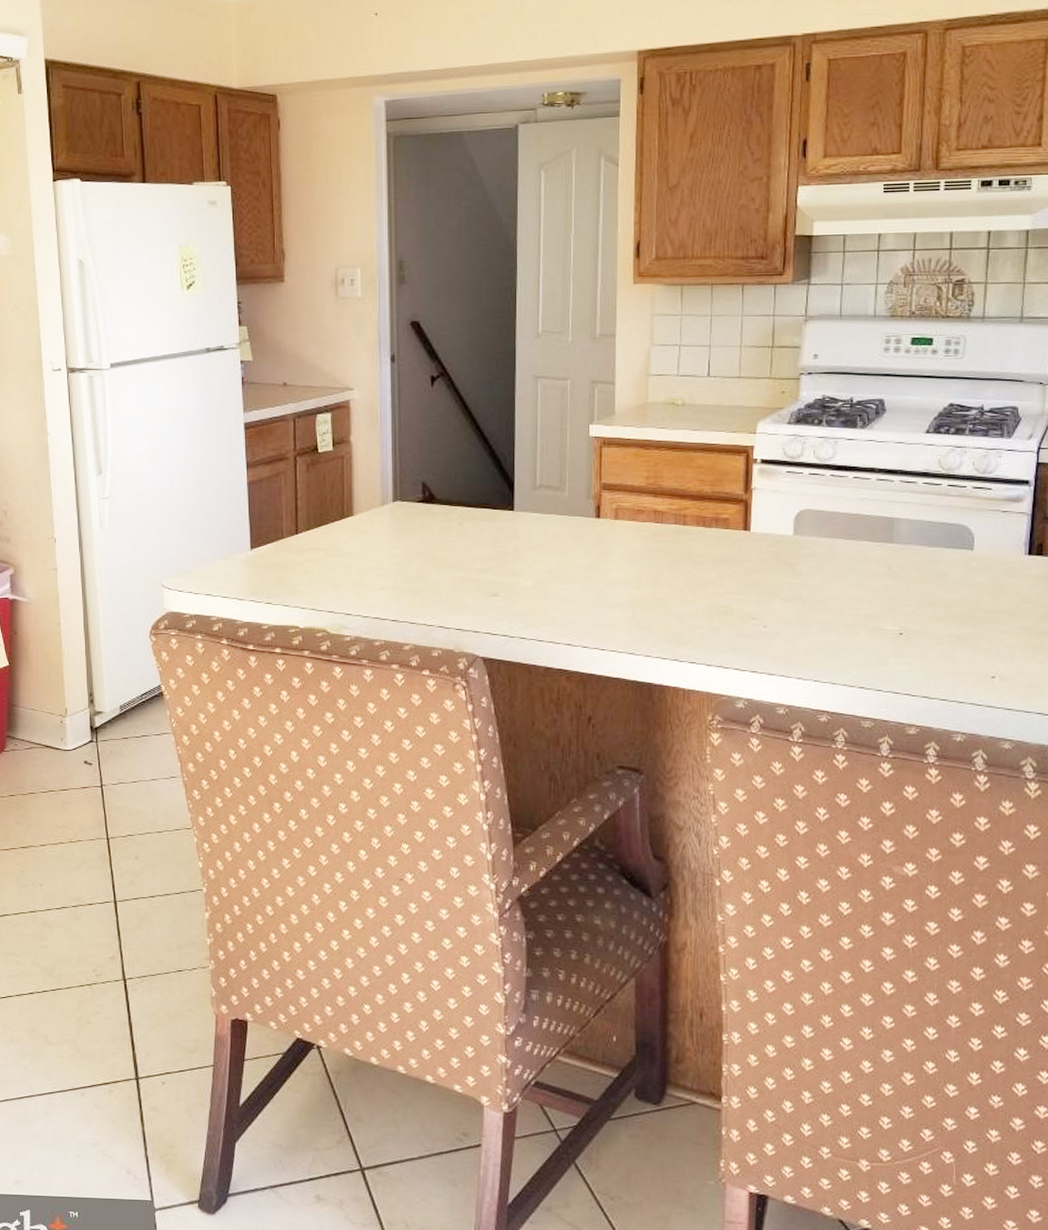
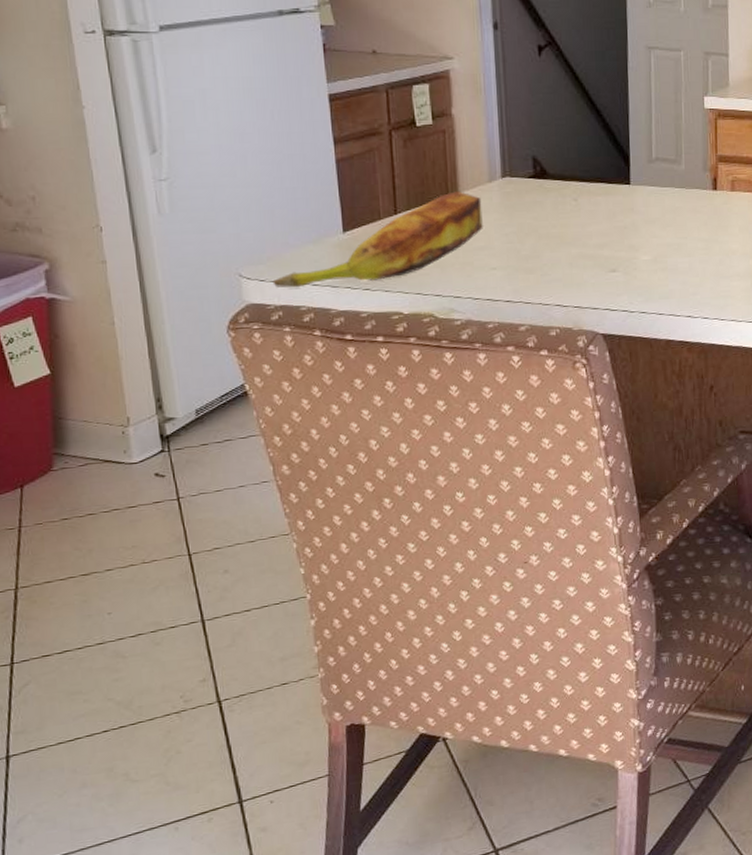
banana: none [189,514,374,599] -> present [272,191,483,288]

